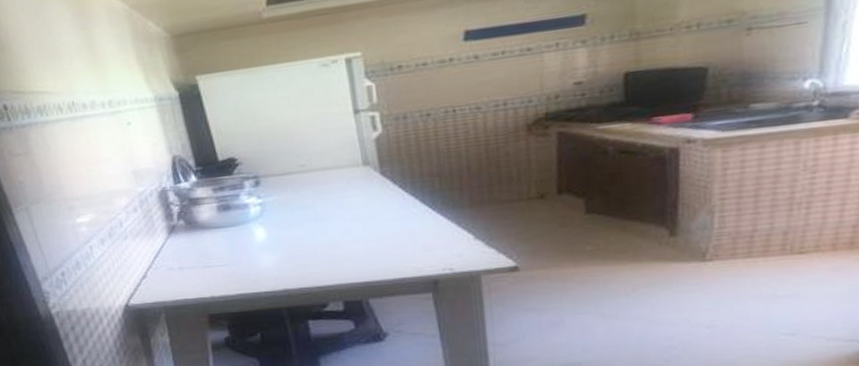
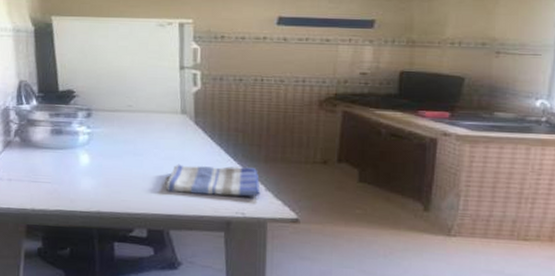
dish towel: none [357,215,469,257] -> present [165,164,261,197]

